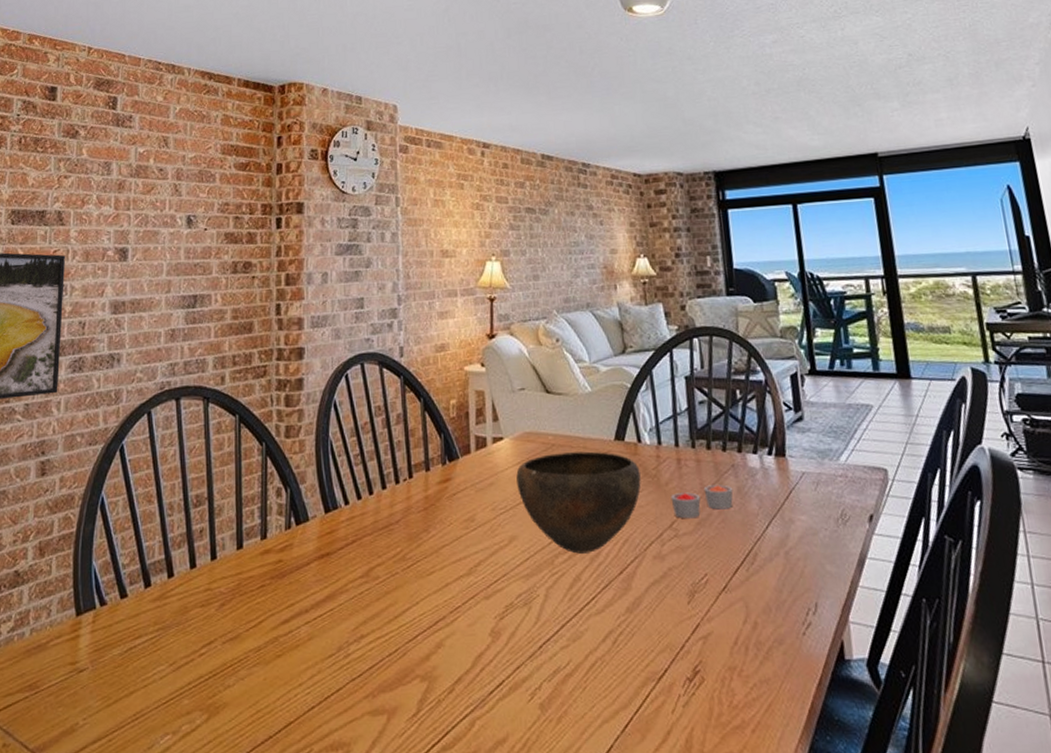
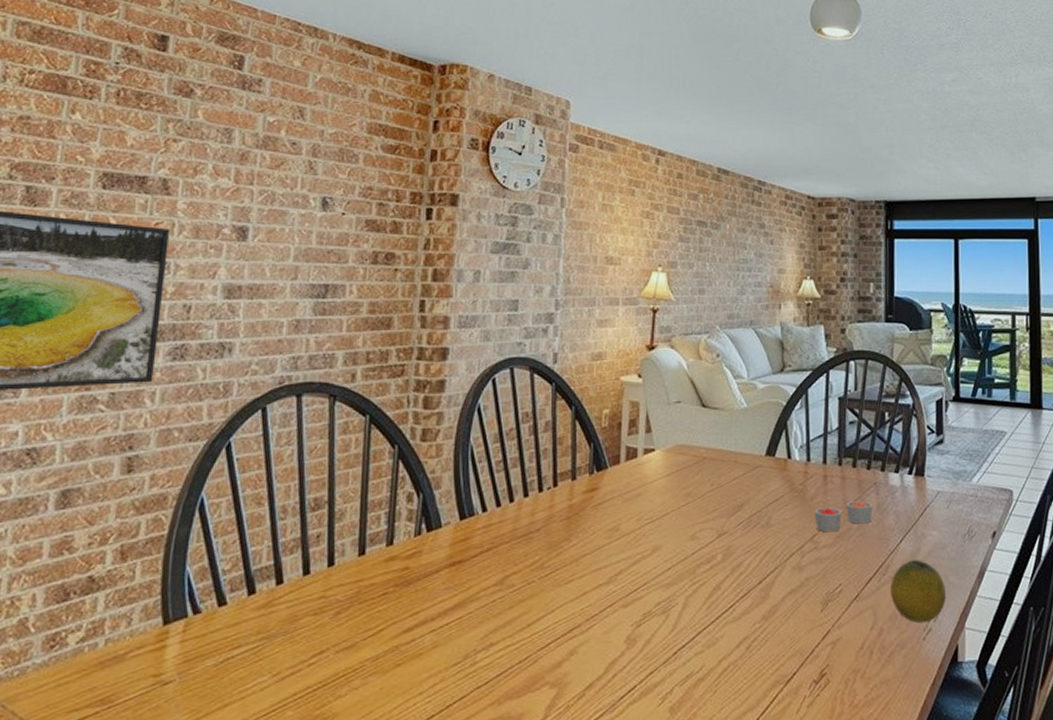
bowl: present [516,451,641,554] -> none [665,465,787,564]
fruit: none [760,547,824,616] -> present [891,560,946,623]

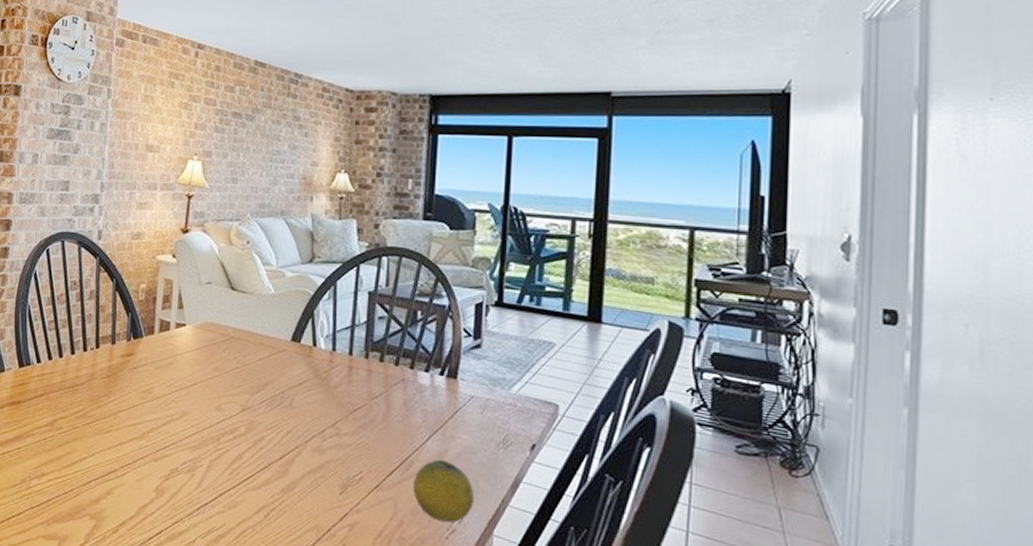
candle: present [814,501,873,532] -> none [337,394,400,422]

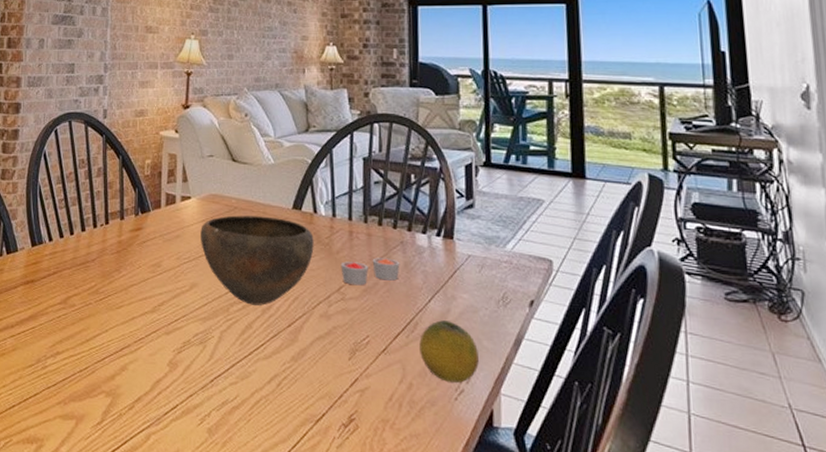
bowl: none [194,345,311,437] -> present [200,215,314,306]
candle: none [337,394,400,422] -> present [340,258,400,286]

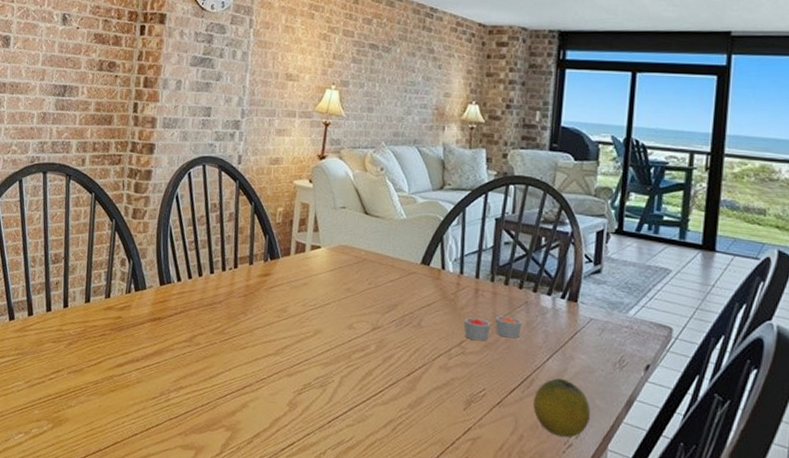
bowl: present [200,215,314,306] -> none [327,266,440,355]

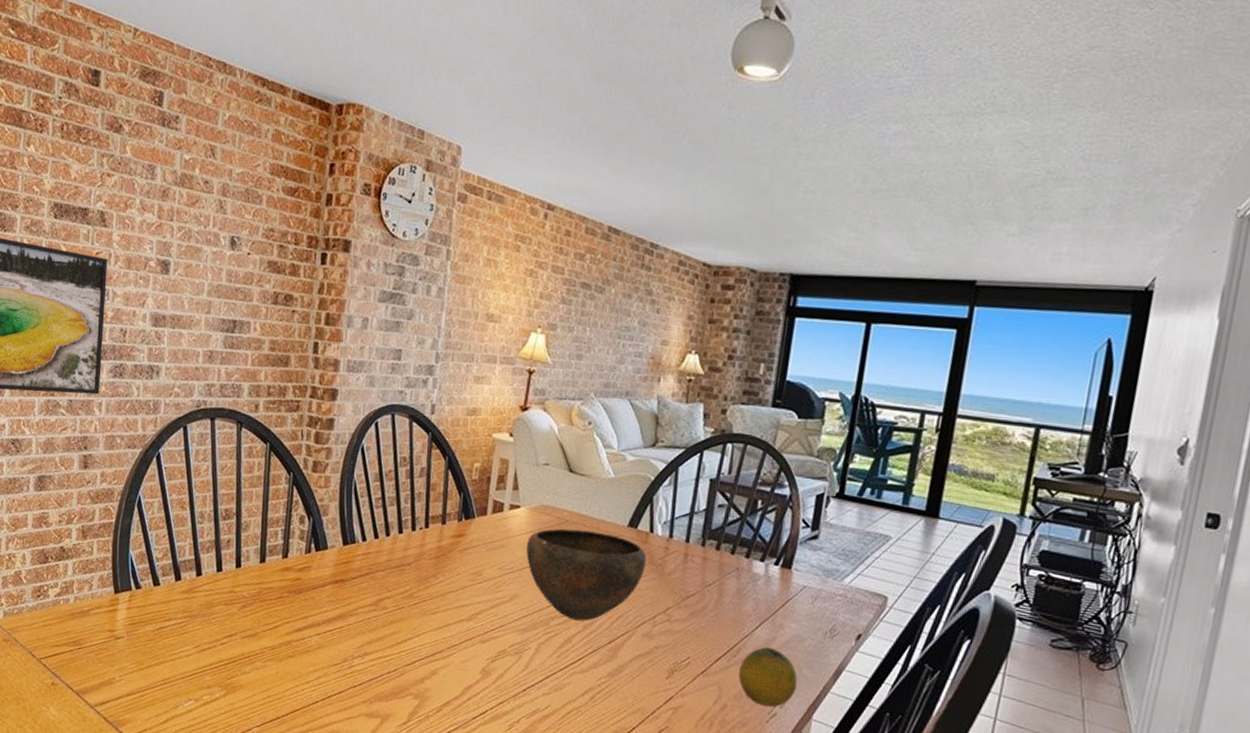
bowl: none [327,266,440,355] -> present [526,528,647,621]
candle: present [463,315,523,341] -> none [670,582,733,609]

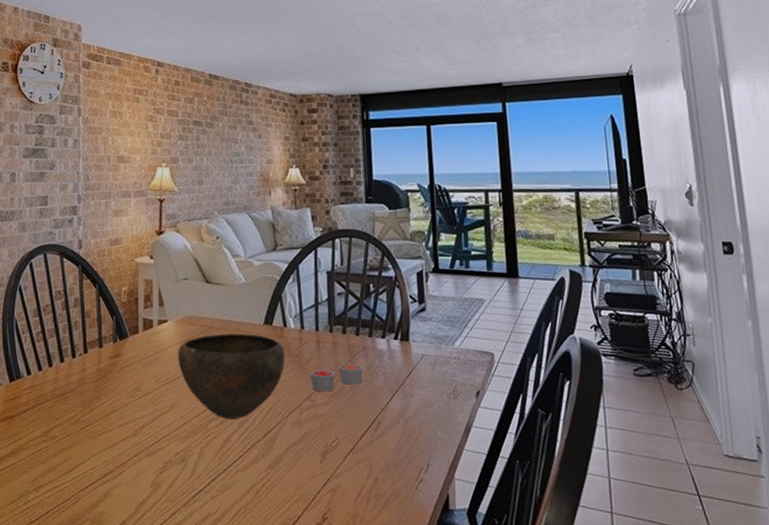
candle: none [670,582,733,609] -> present [310,364,363,392]
fruit: present [738,647,797,707] -> none [383,417,435,473]

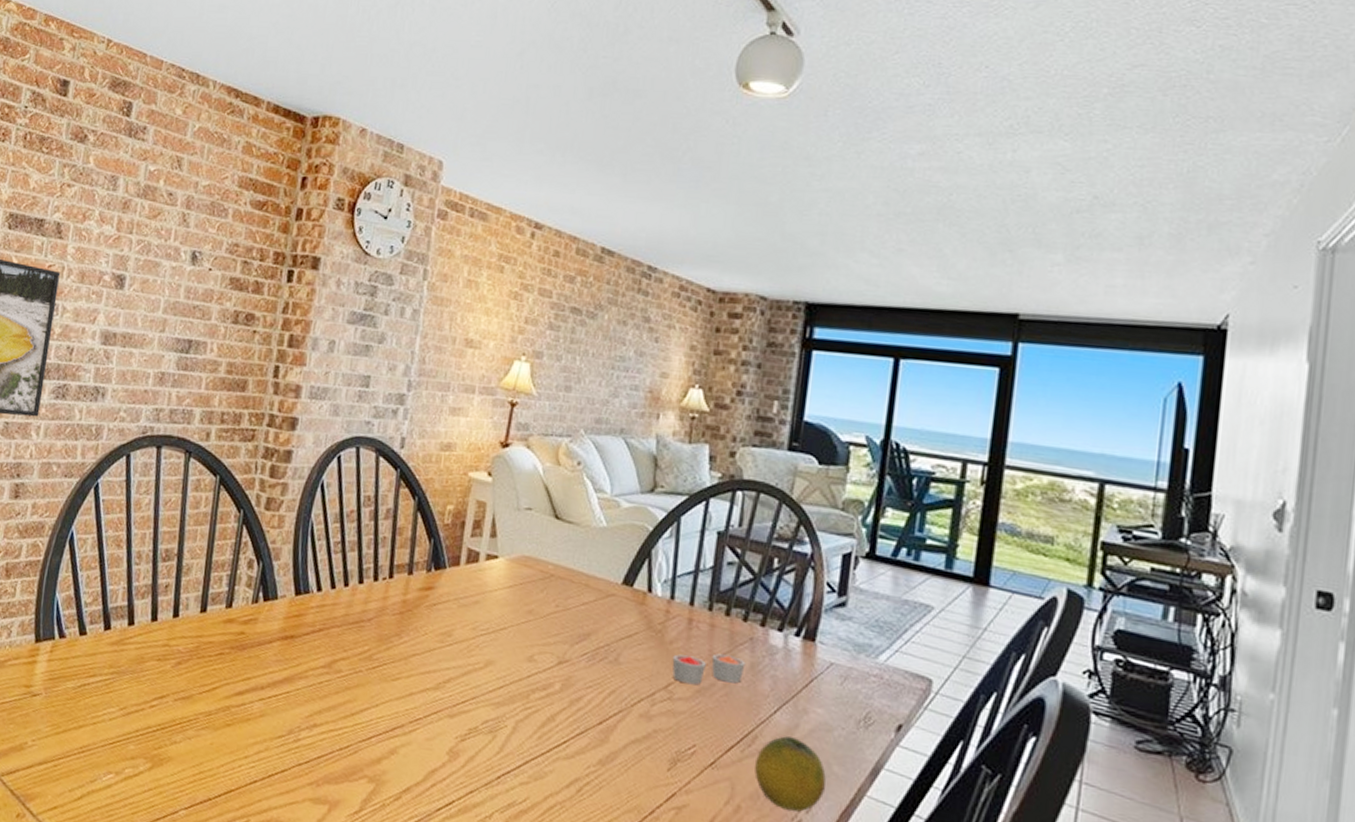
bowl: present [178,333,285,420] -> none [504,584,644,696]
fruit: none [383,417,435,473] -> present [754,736,826,812]

